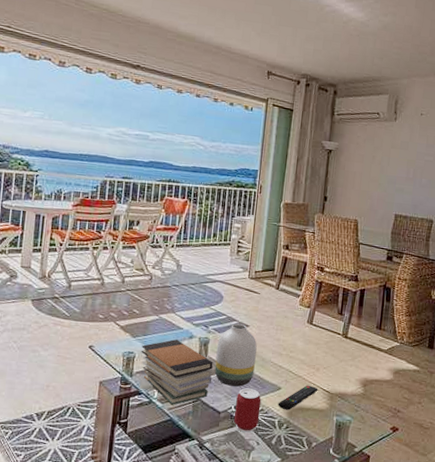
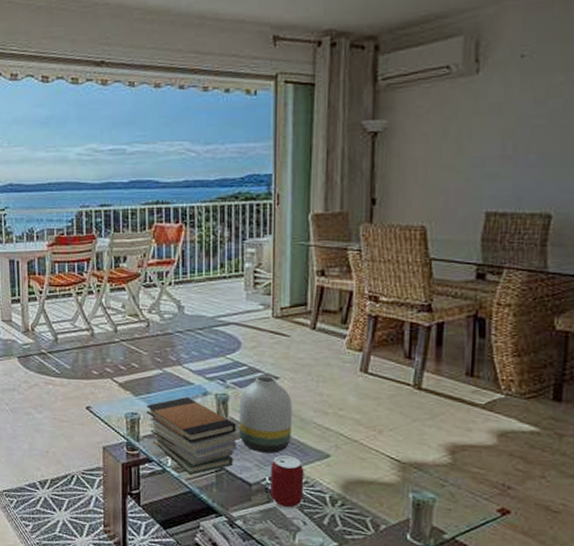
remote control: present [278,385,318,410] -> none [327,451,383,484]

